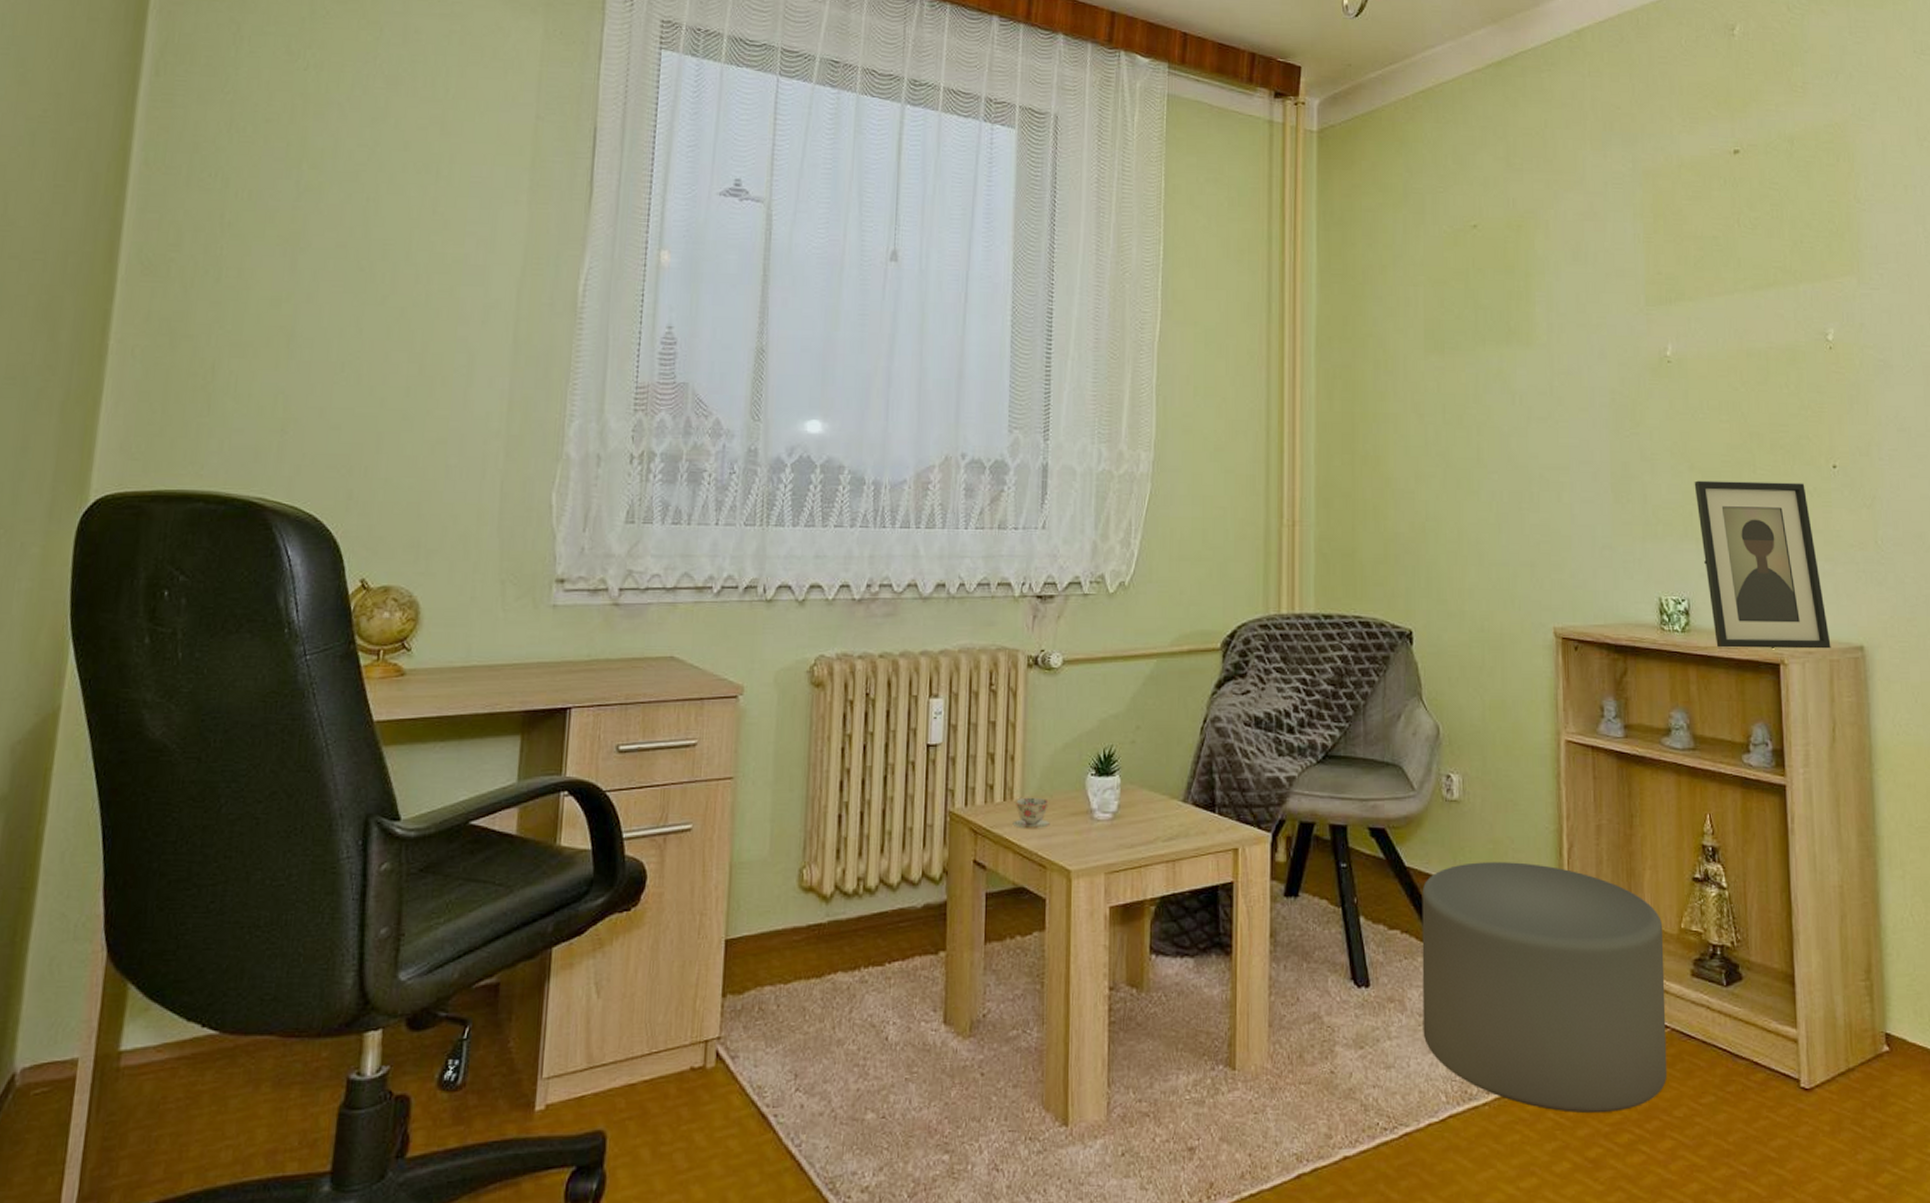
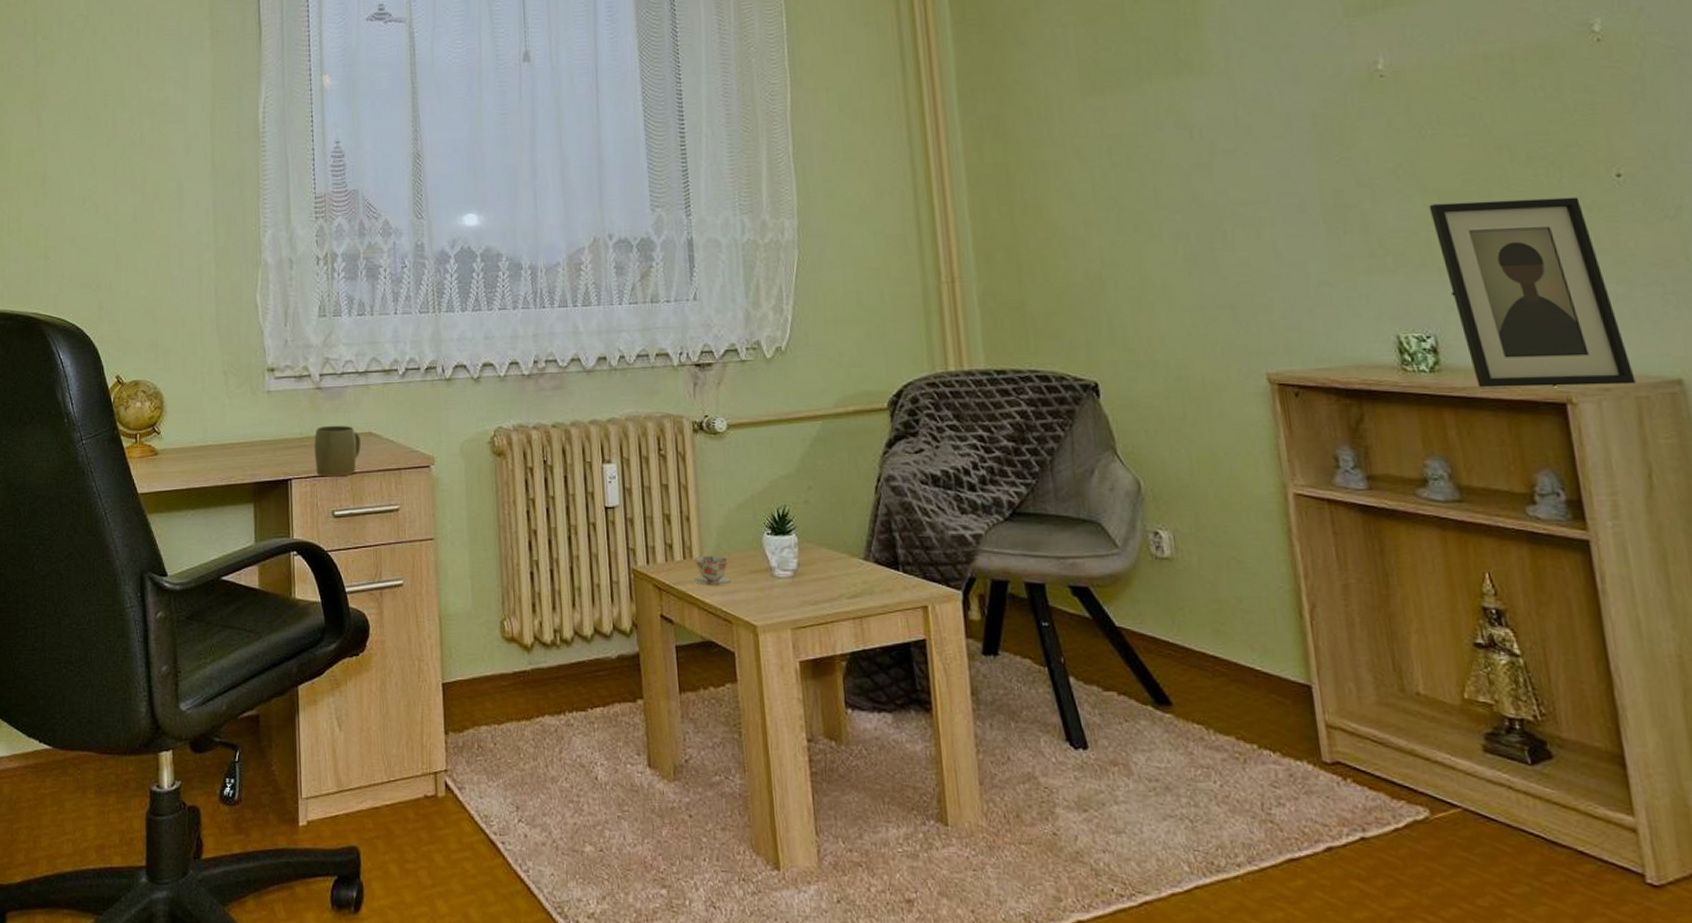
mug: none [602,647,660,706] -> present [314,425,361,477]
pouf: present [1422,862,1668,1114] -> none [1137,623,1464,896]

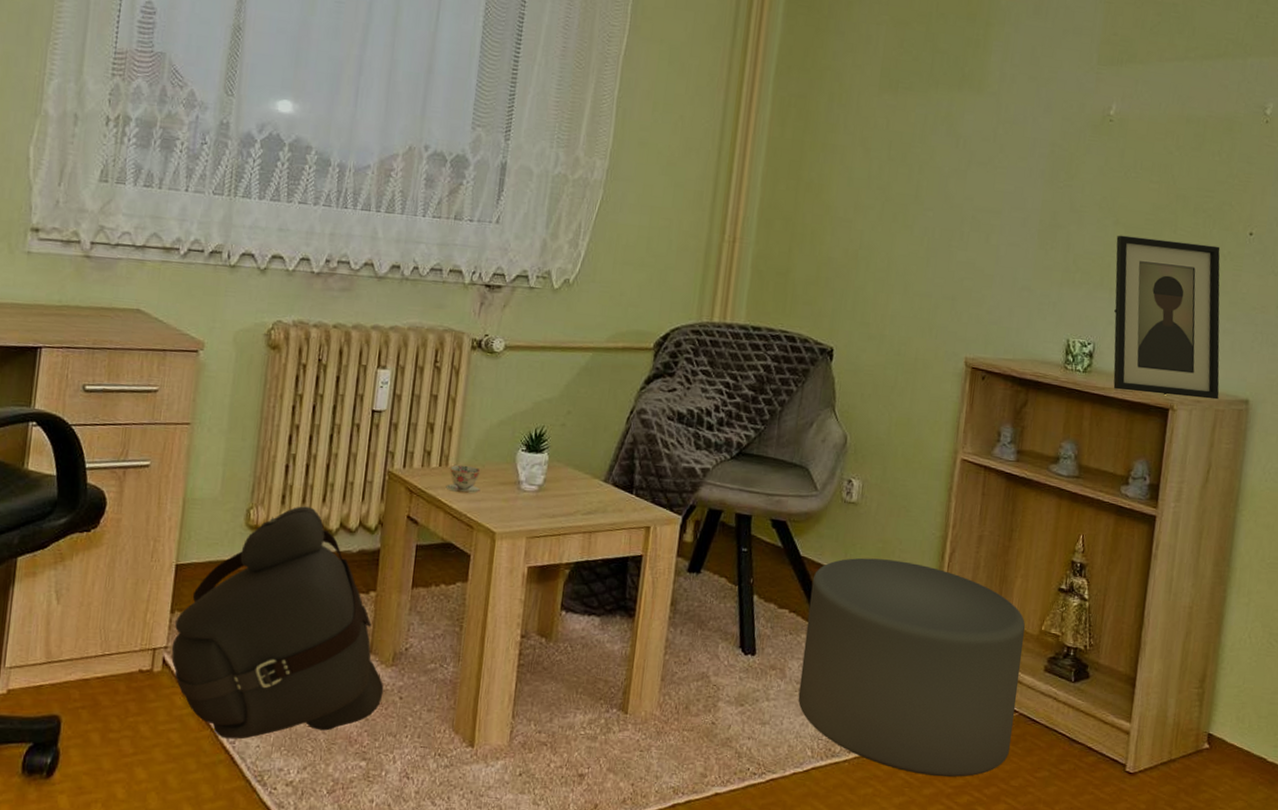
mug: present [314,425,361,477] -> none [71,296,127,351]
backpack: none [451,613,671,867] -> present [171,506,384,740]
pouf: none [1137,623,1464,896] -> present [798,558,1026,778]

